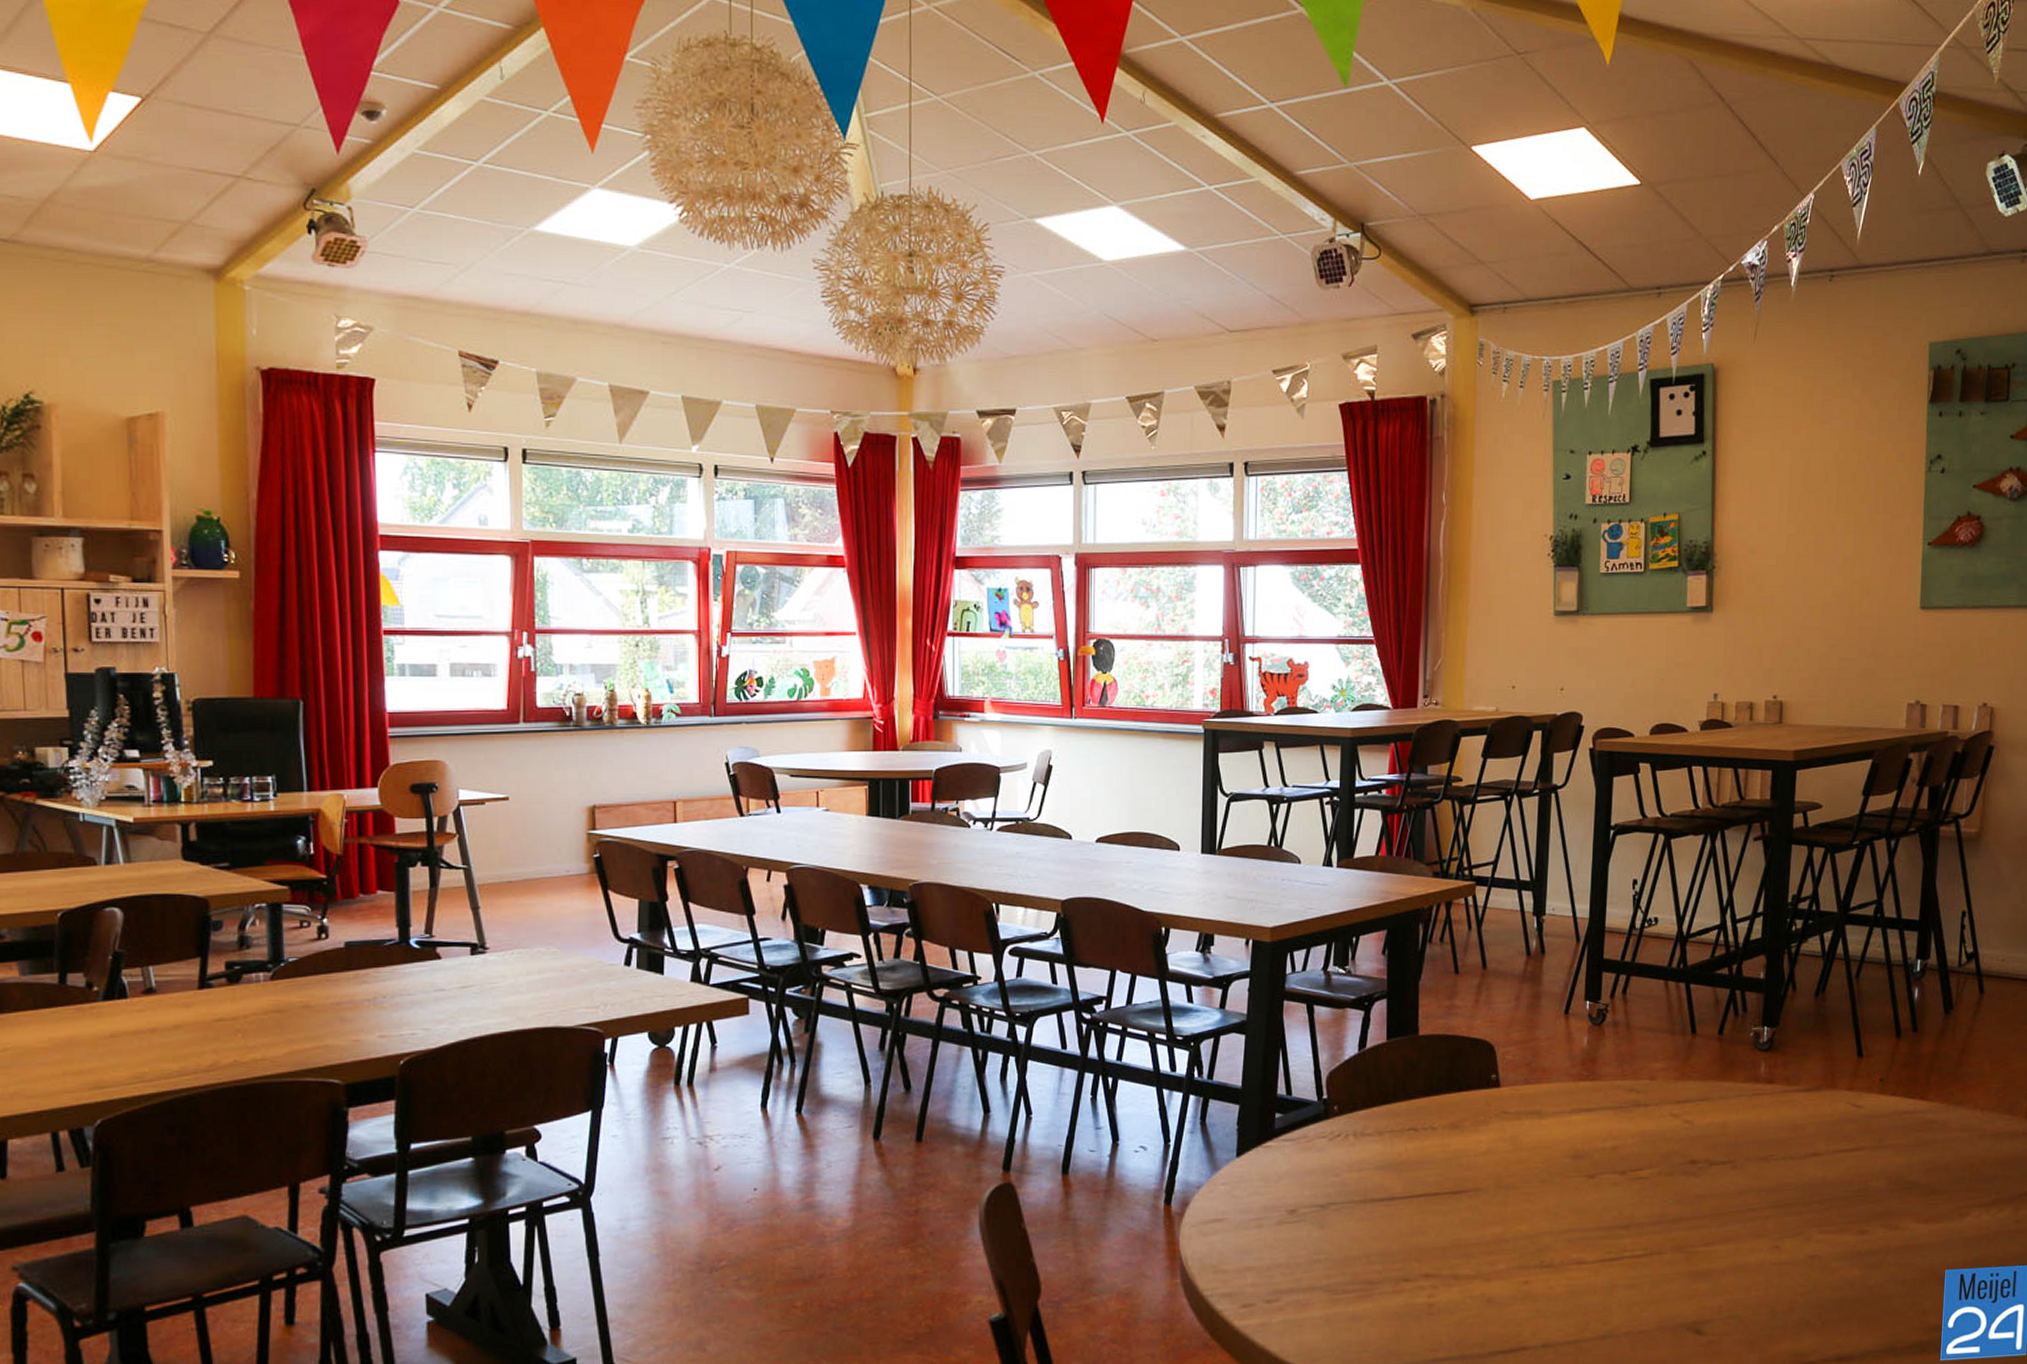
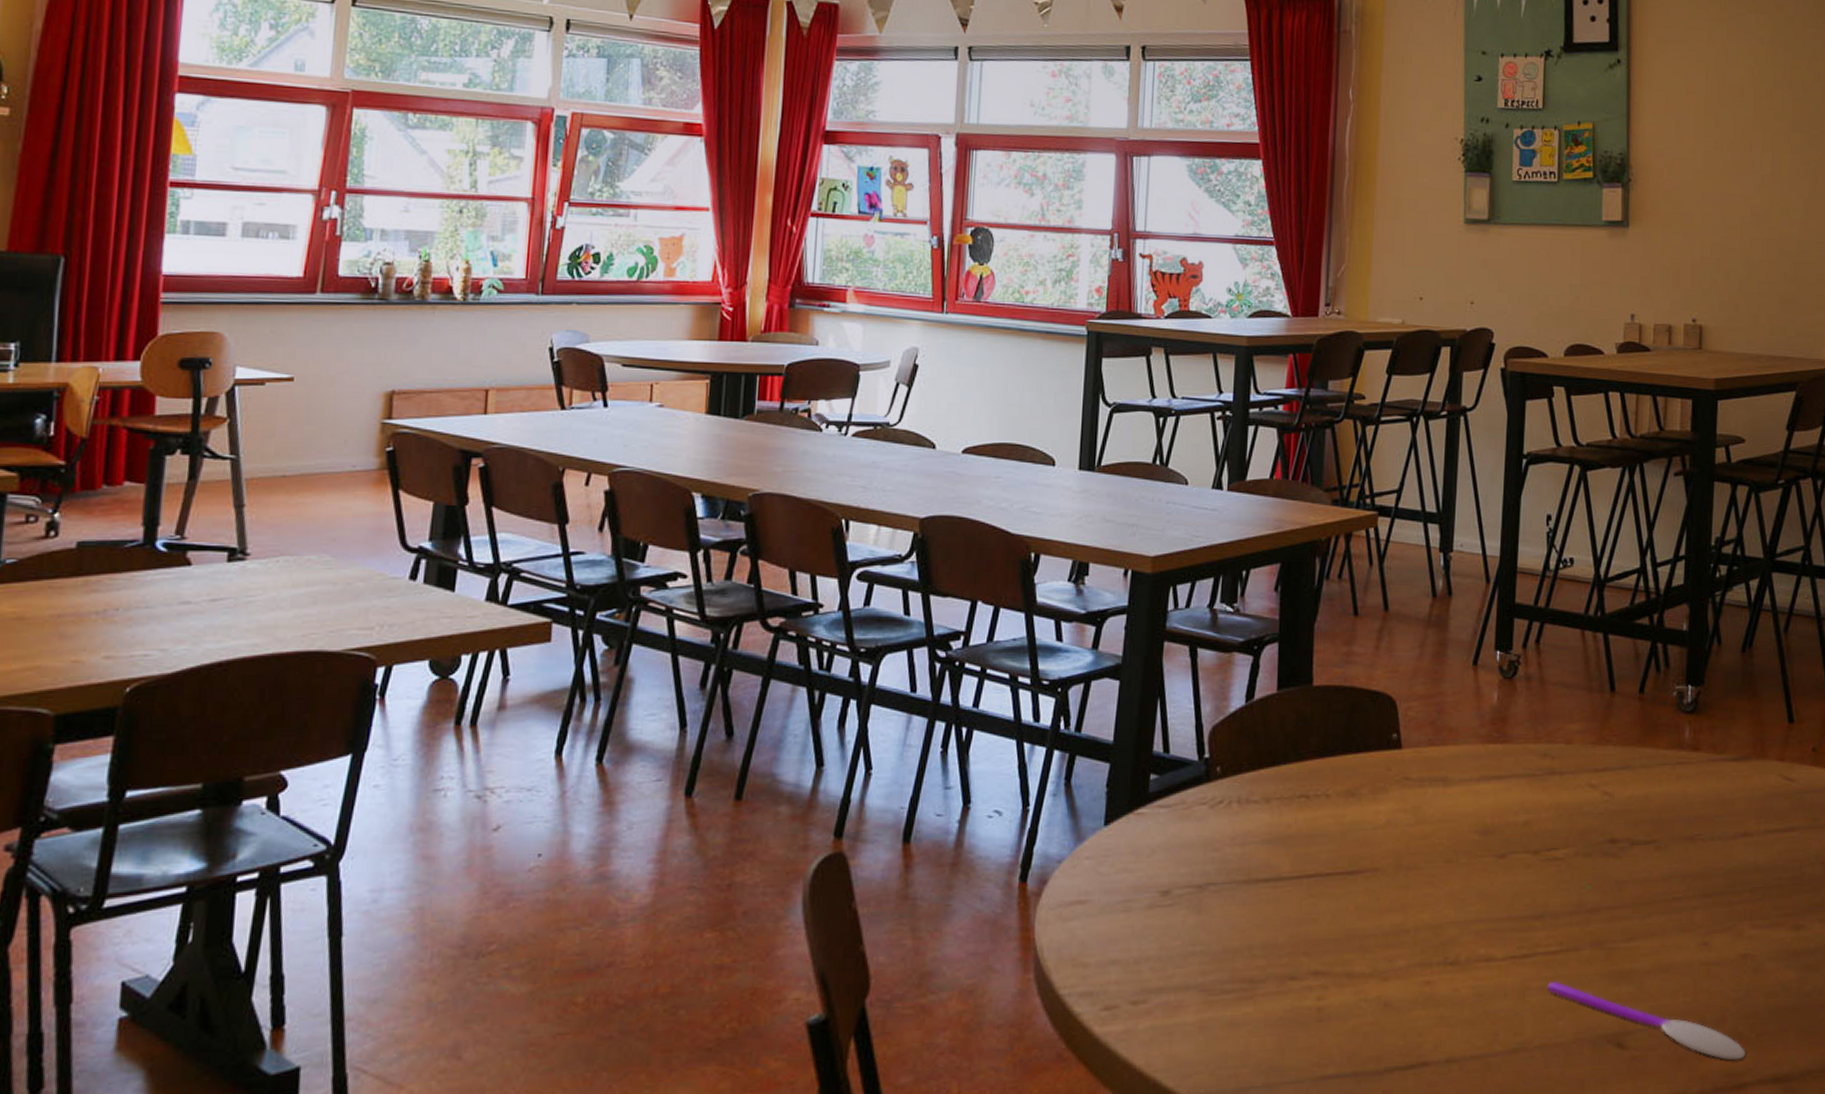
spoon: none [1632,1279,1812,1344] -> present [1546,981,1746,1061]

